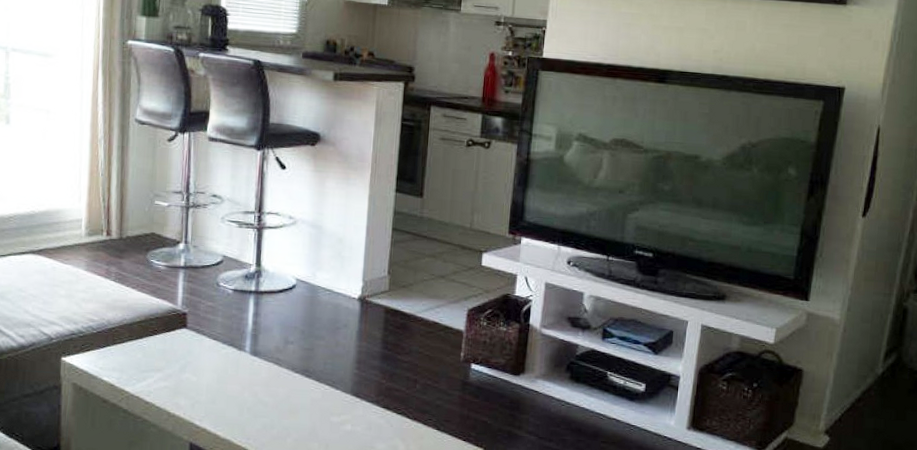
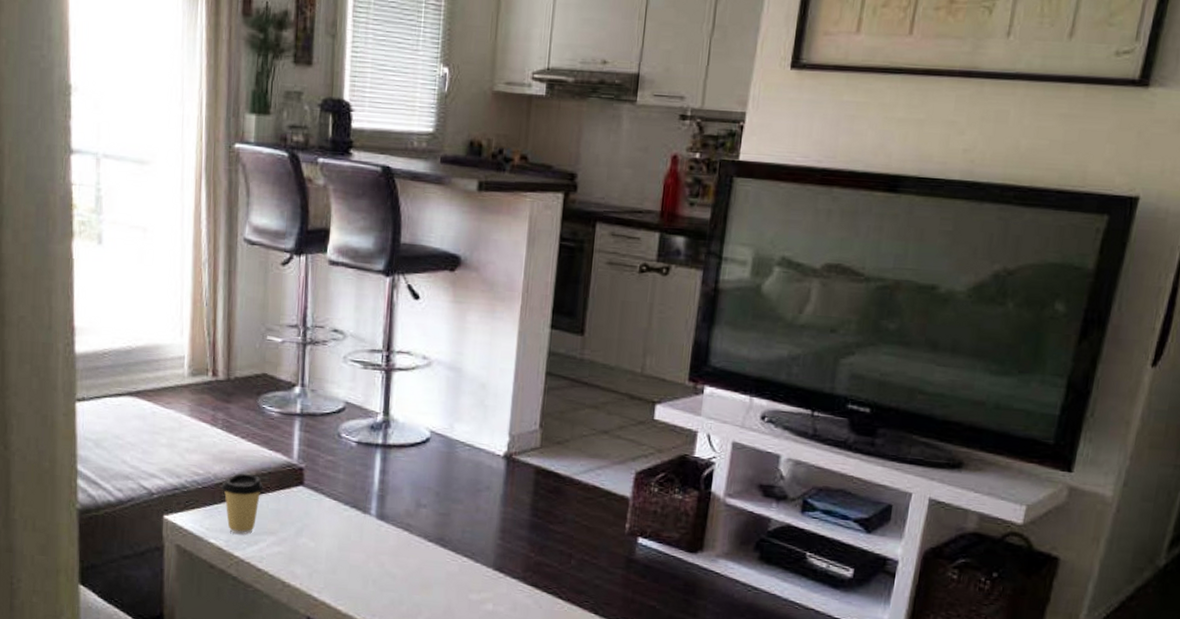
coffee cup: none [114,318,152,373] -> present [221,473,264,535]

